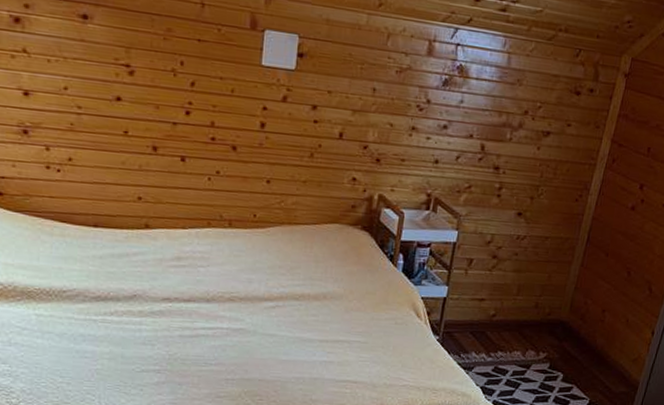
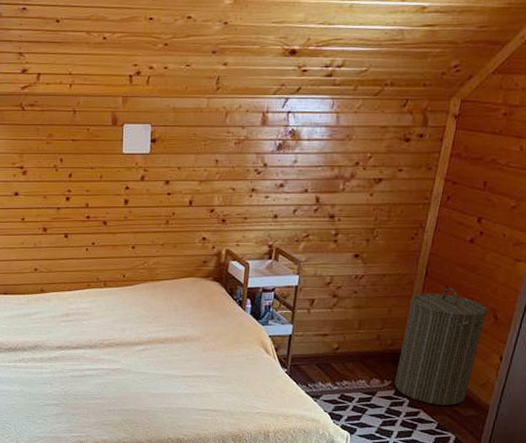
laundry hamper: none [549,255,644,381] -> present [394,287,488,406]

